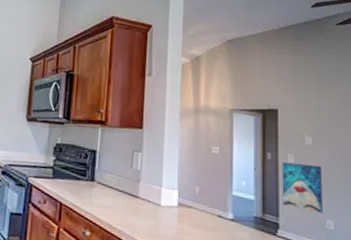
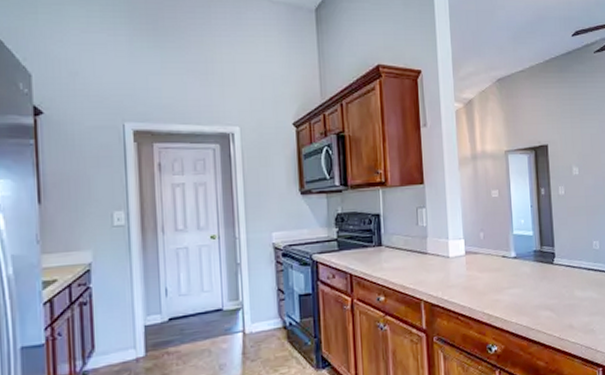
wall art: present [282,161,323,214] -> none [554,193,590,237]

